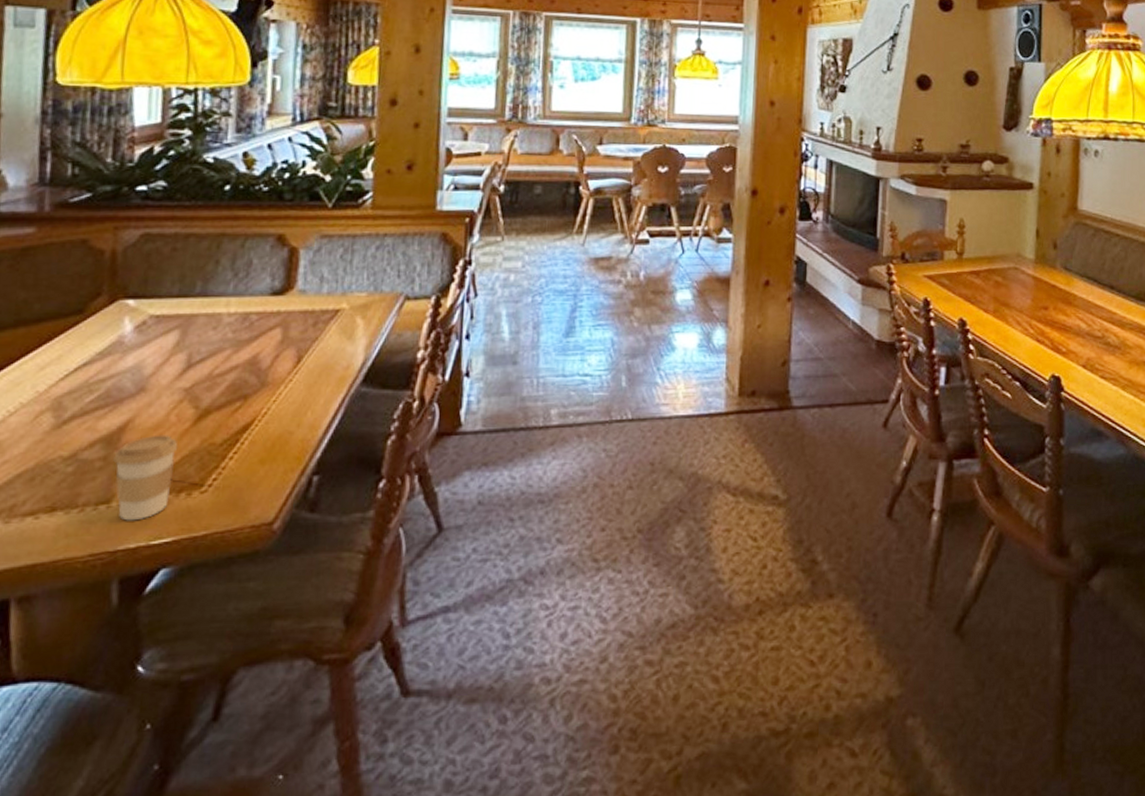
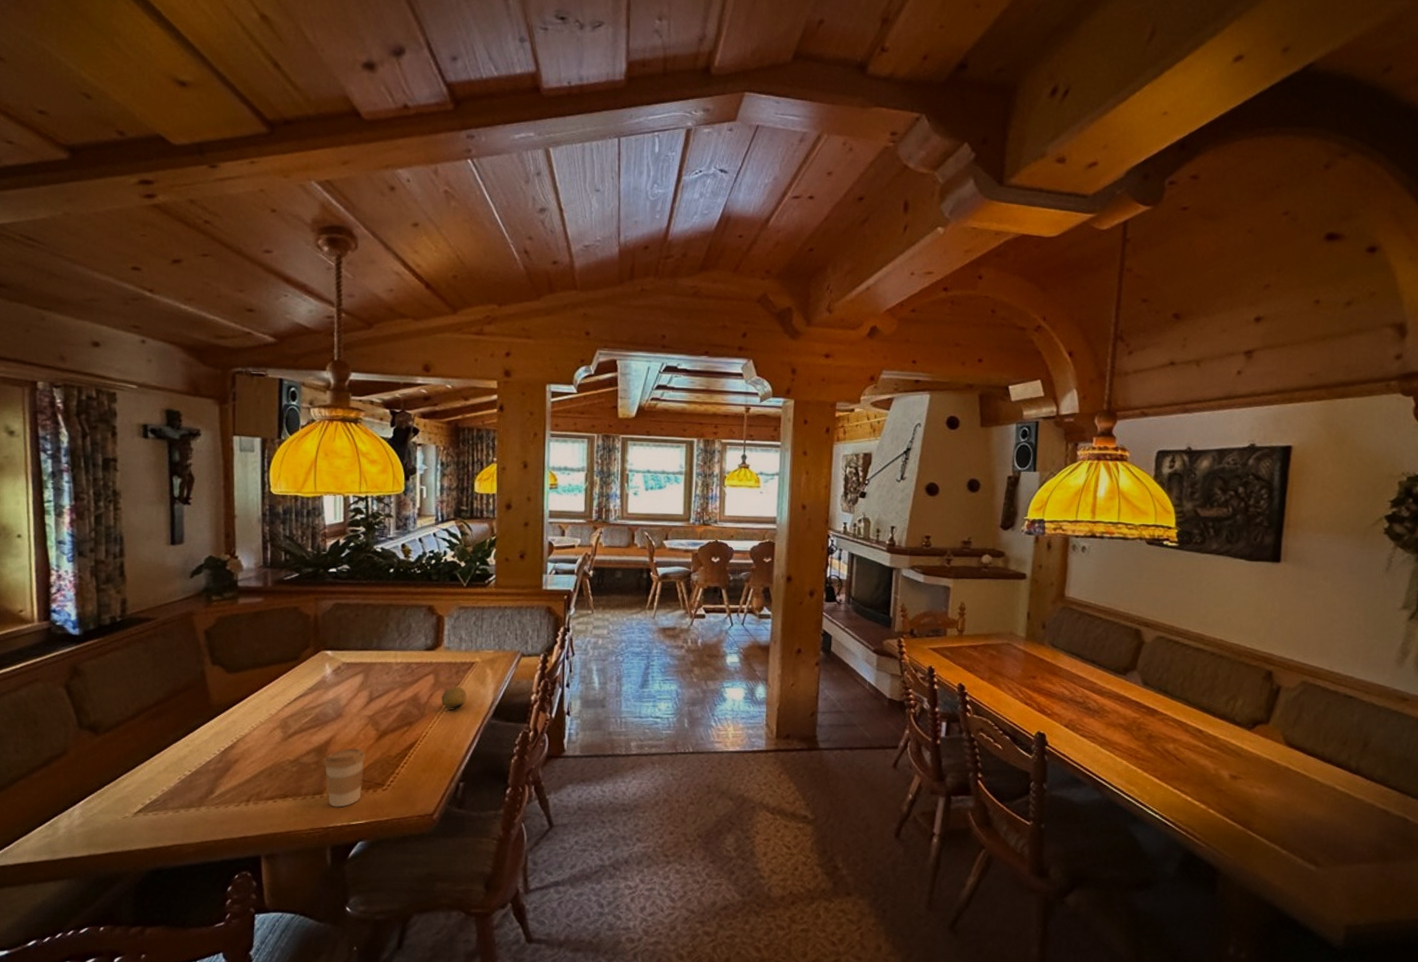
fruit: none [291,343,328,376] -> present [442,686,467,710]

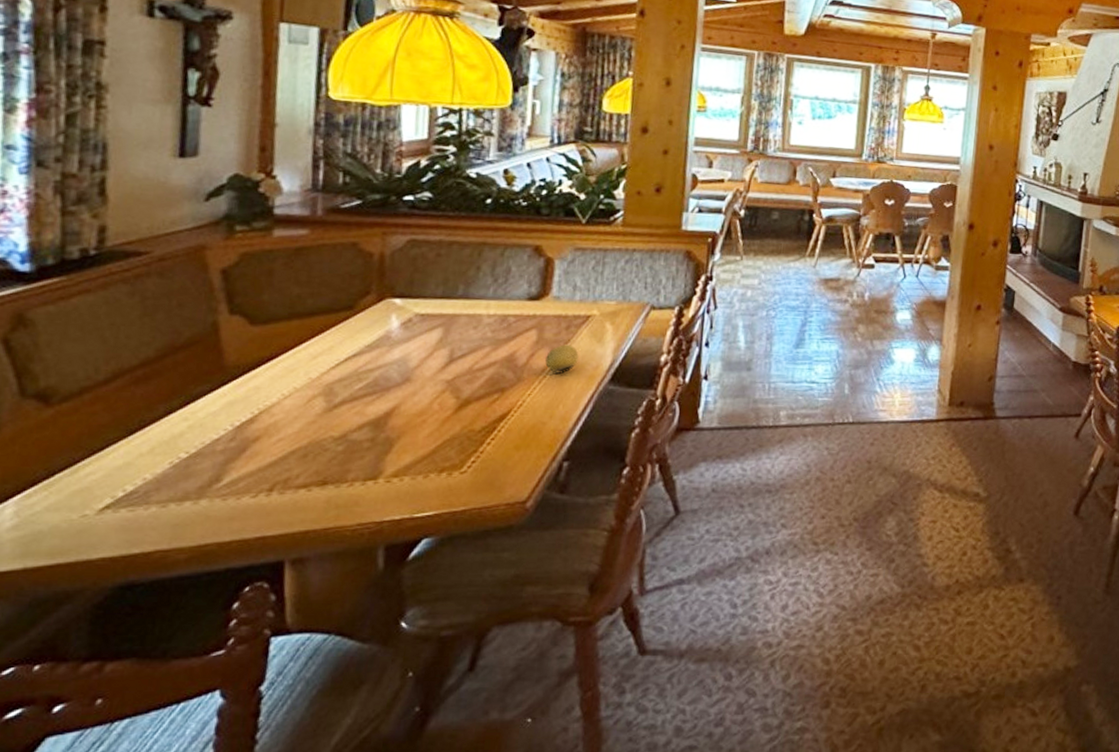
coffee cup: present [323,748,366,807] -> none [380,420,440,496]

